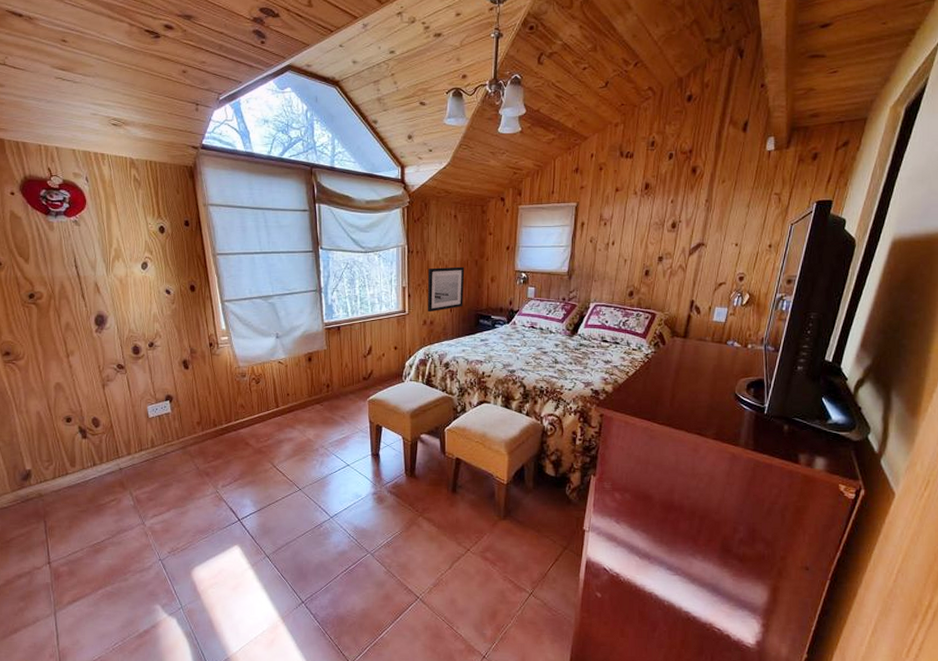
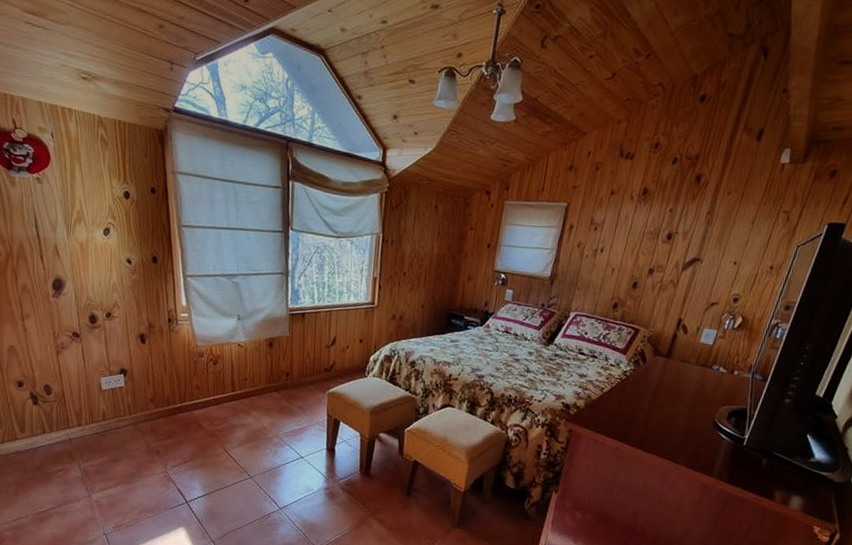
wall art: present [427,266,465,313] -> none [397,260,441,307]

